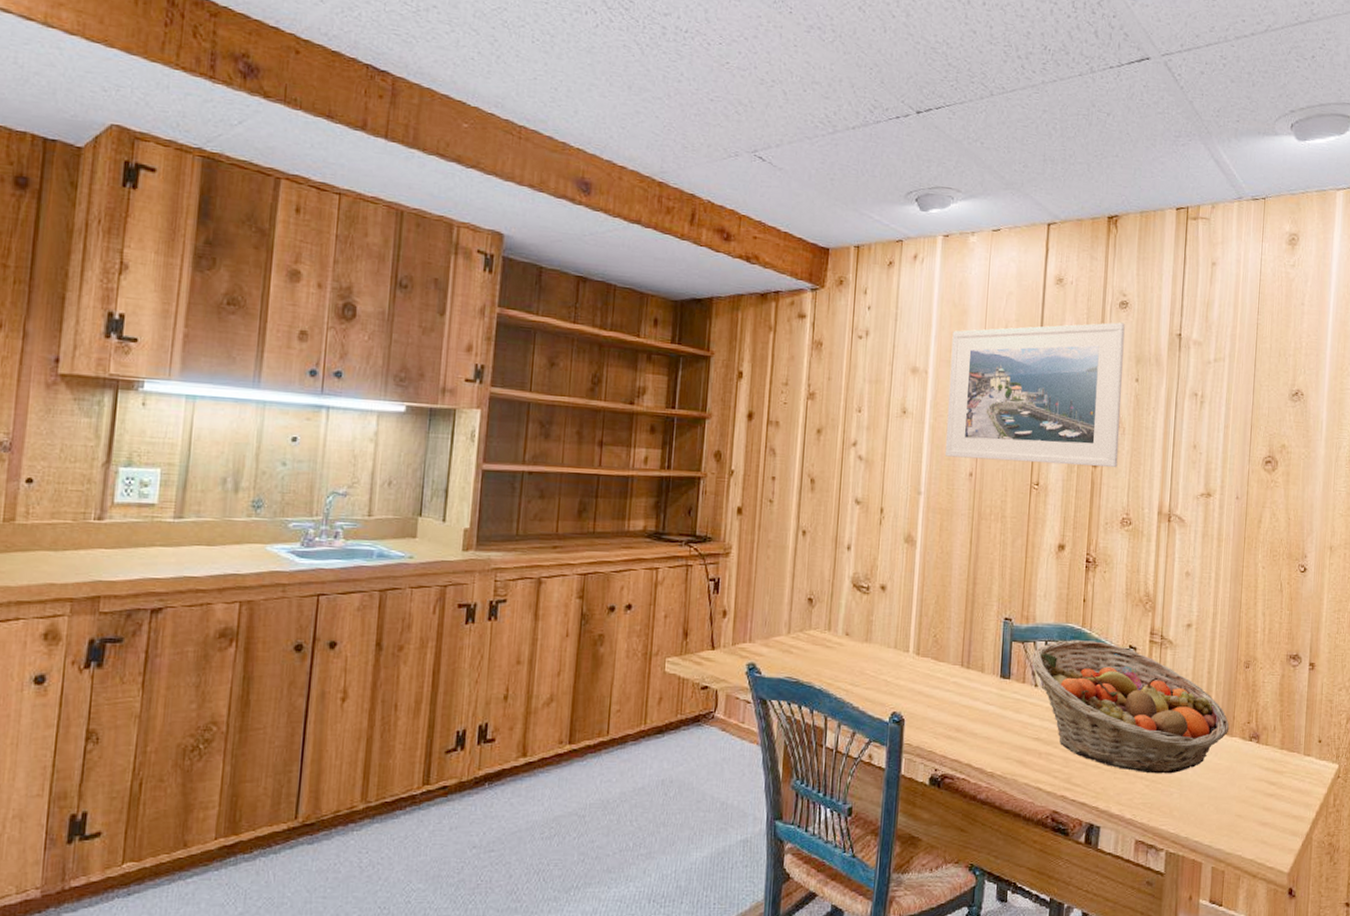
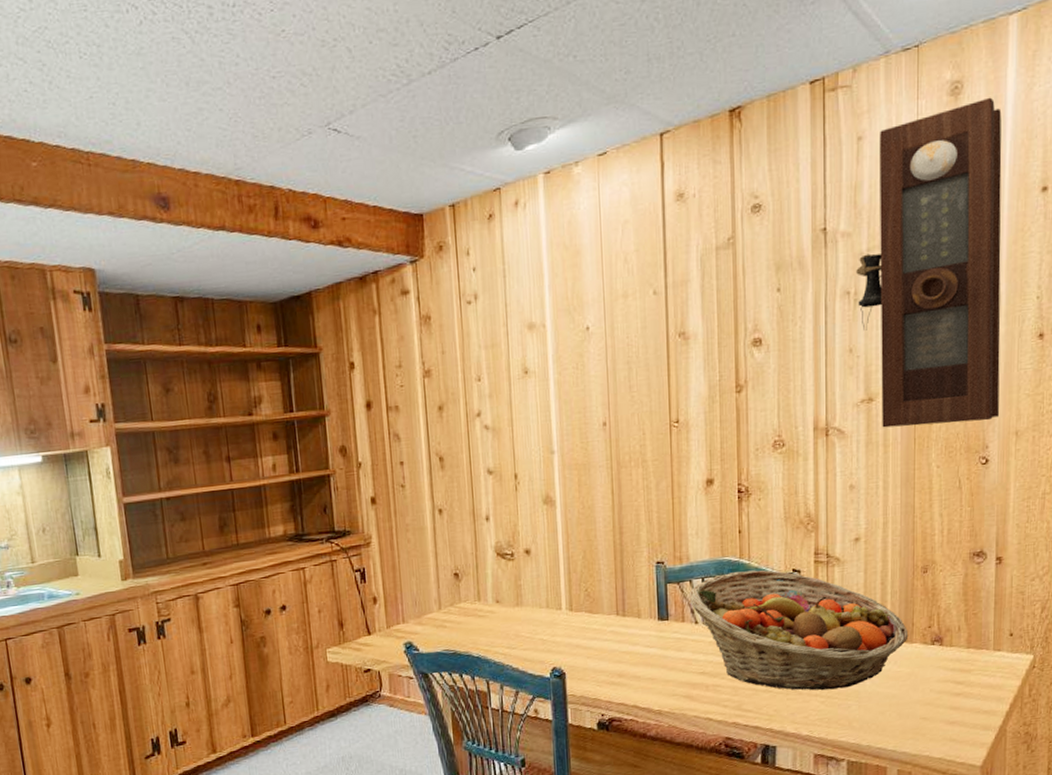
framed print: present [944,322,1125,467] -> none [567,229,764,410]
pendulum clock: none [1203,252,1328,532] -> present [856,97,1002,428]

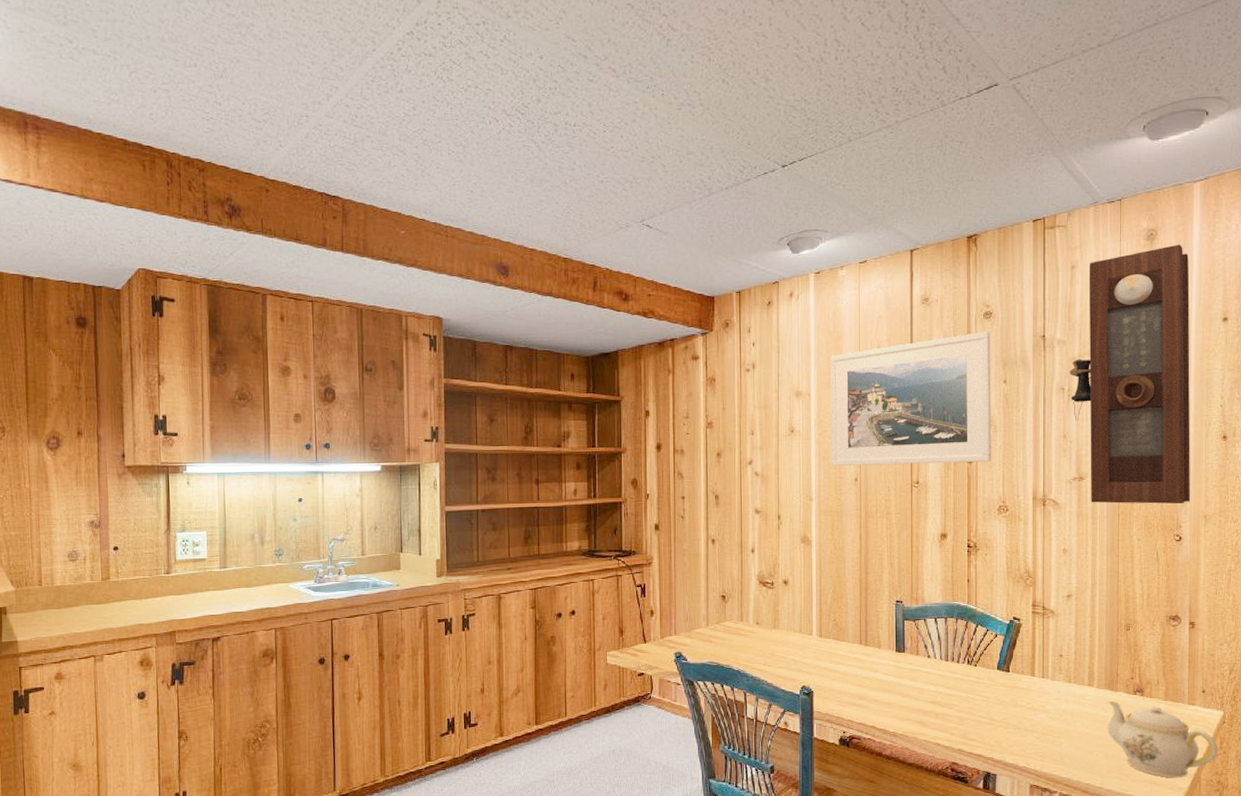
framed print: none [567,229,764,410] -> present [830,331,991,466]
fruit basket: present [689,570,909,691] -> none [923,615,1114,727]
teapot: none [902,654,1026,734] -> present [1108,701,1218,778]

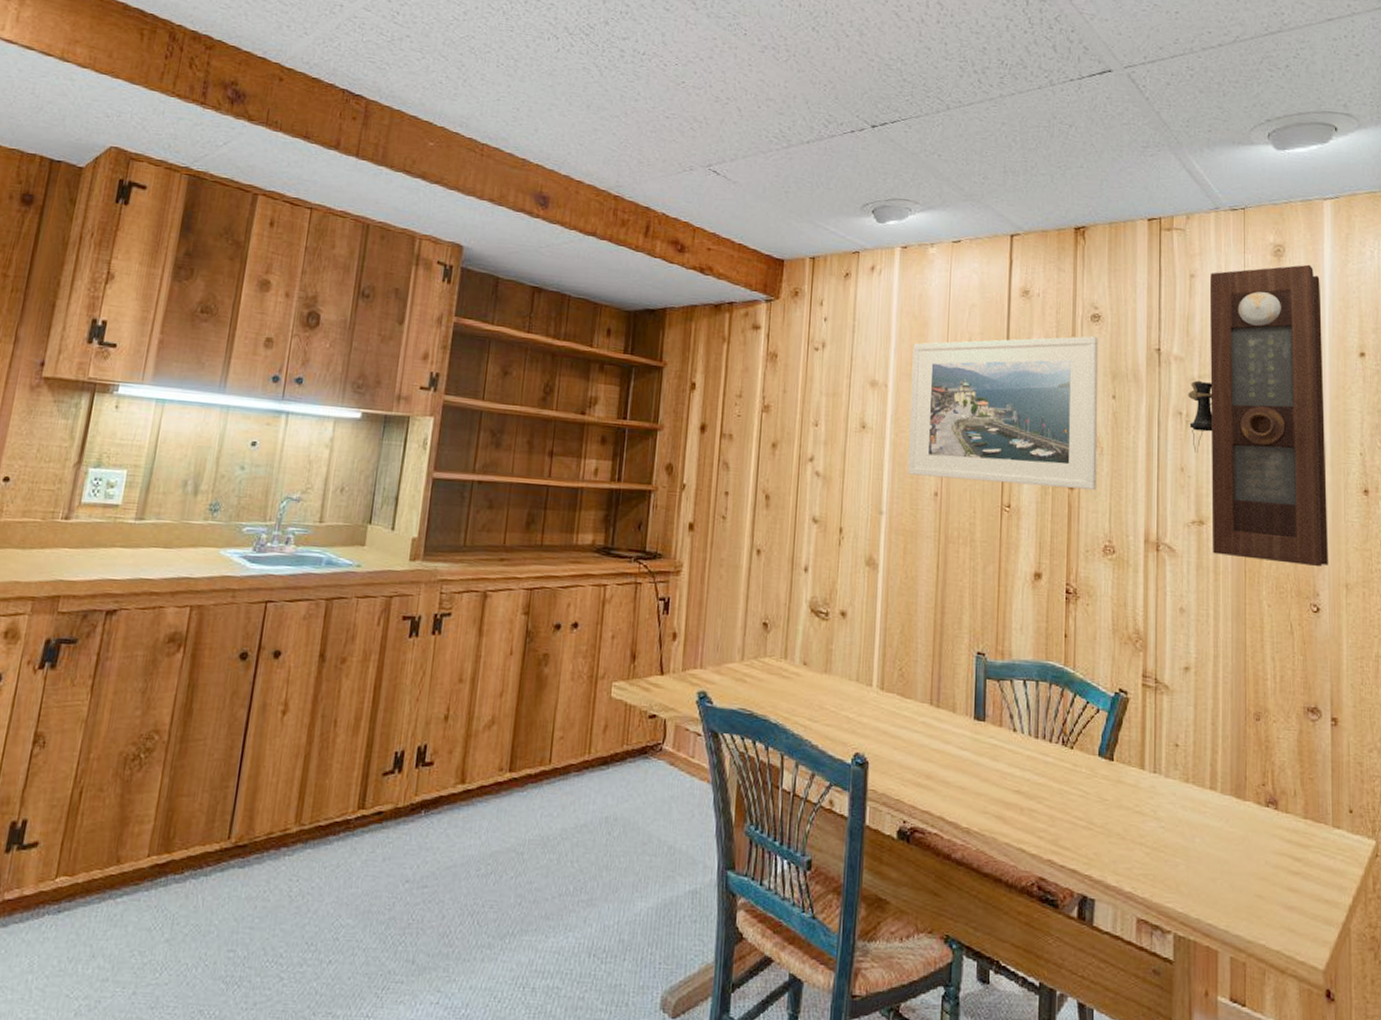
teapot: present [1108,701,1218,778] -> none [1234,813,1370,928]

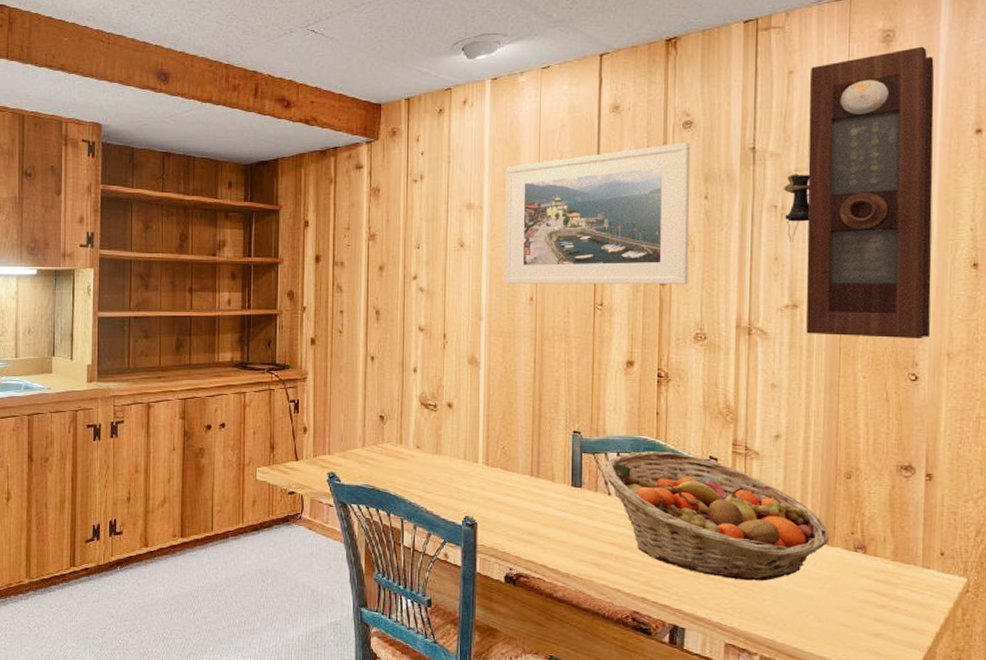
fruit basket: none [1008,680,1241,841] -> present [603,451,830,581]

